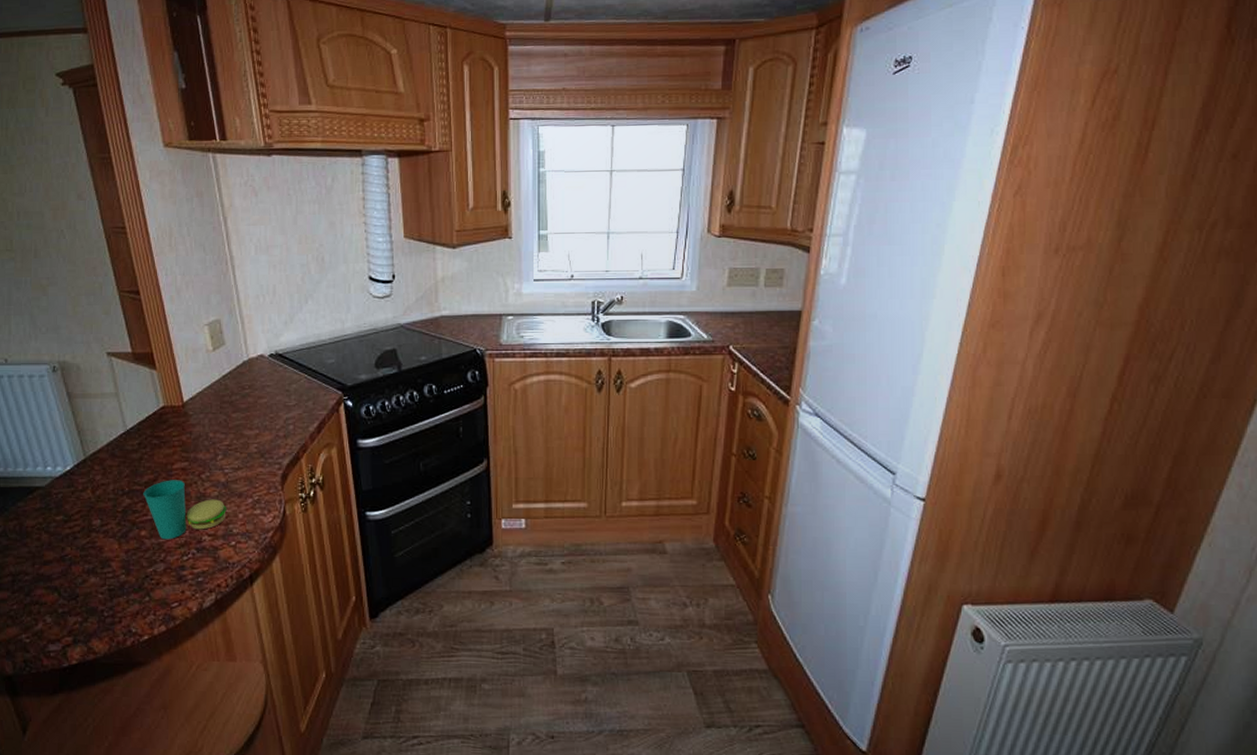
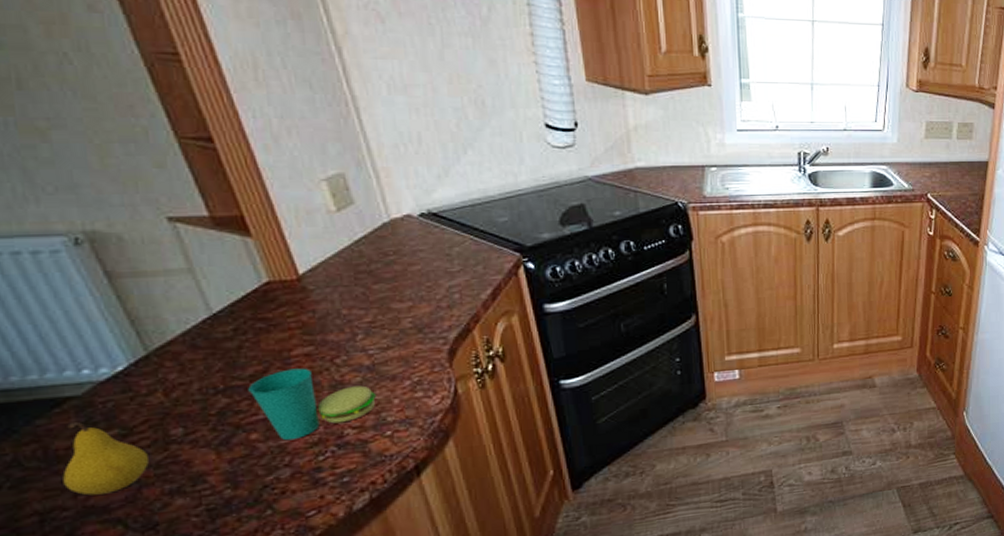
fruit: none [28,506,78,566] -> present [63,421,149,496]

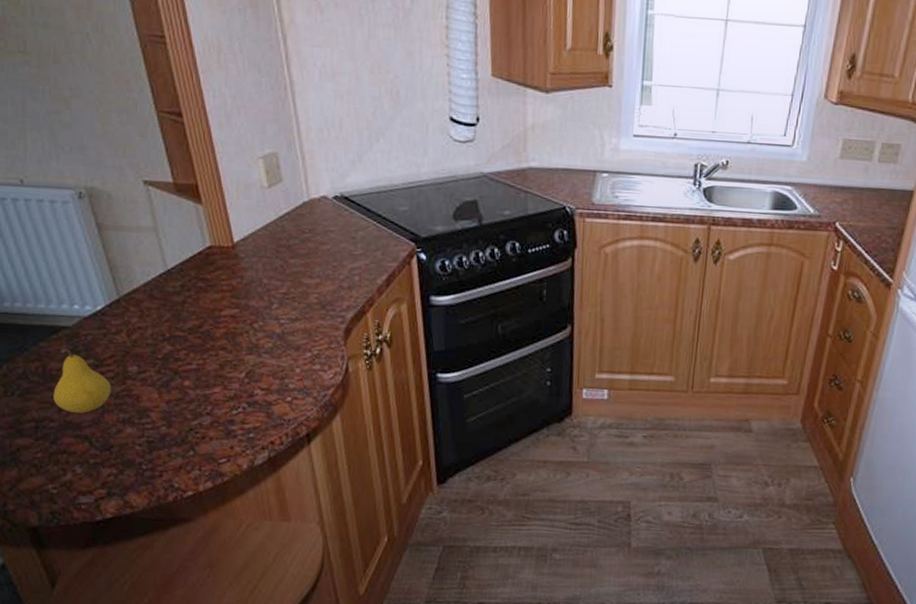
cup: present [248,368,376,441] -> none [187,327,282,392]

